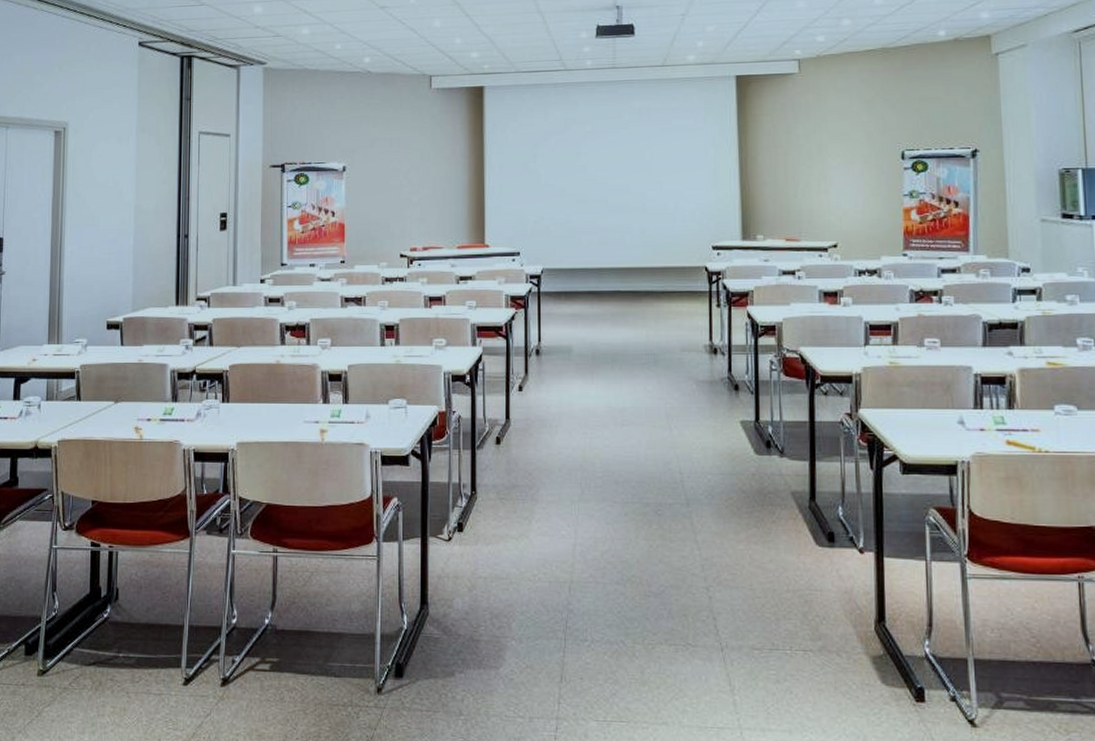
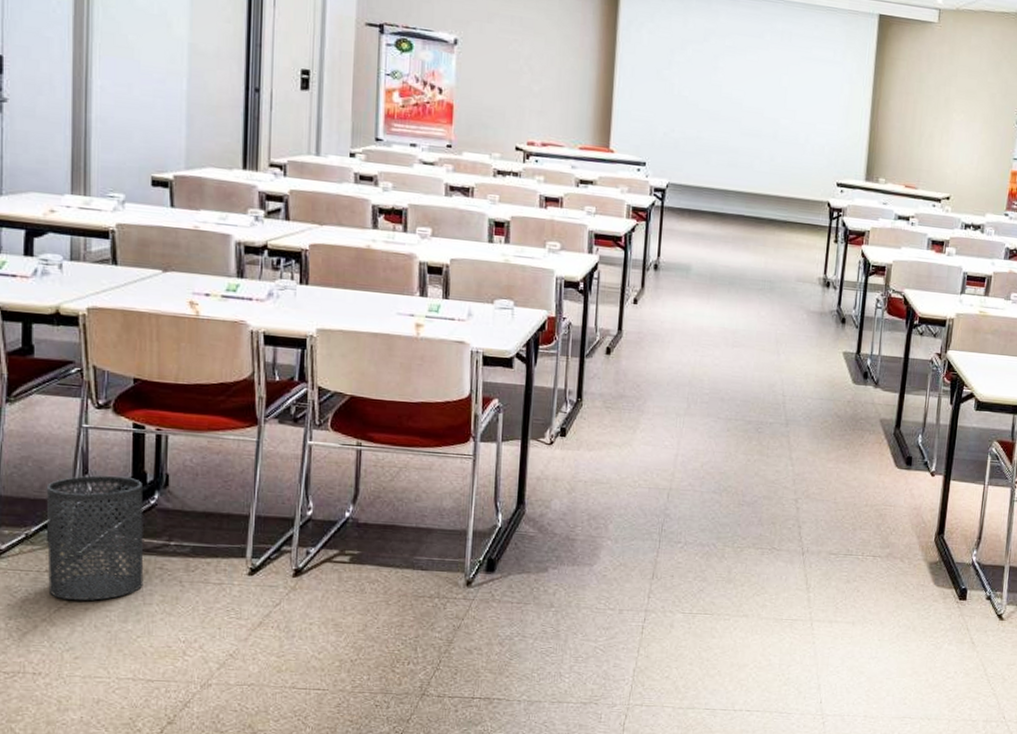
trash can: none [24,591,99,712] -> present [46,475,144,601]

